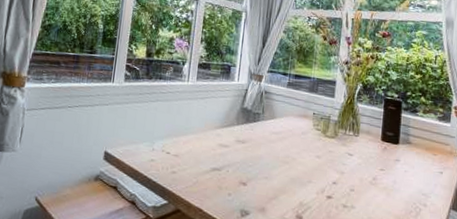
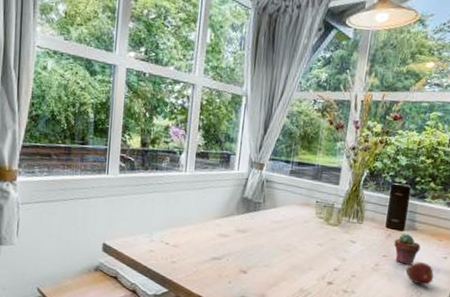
potted succulent: none [390,147,416,181] -> present [394,234,421,266]
apple: none [403,176,432,201] -> present [406,262,434,286]

